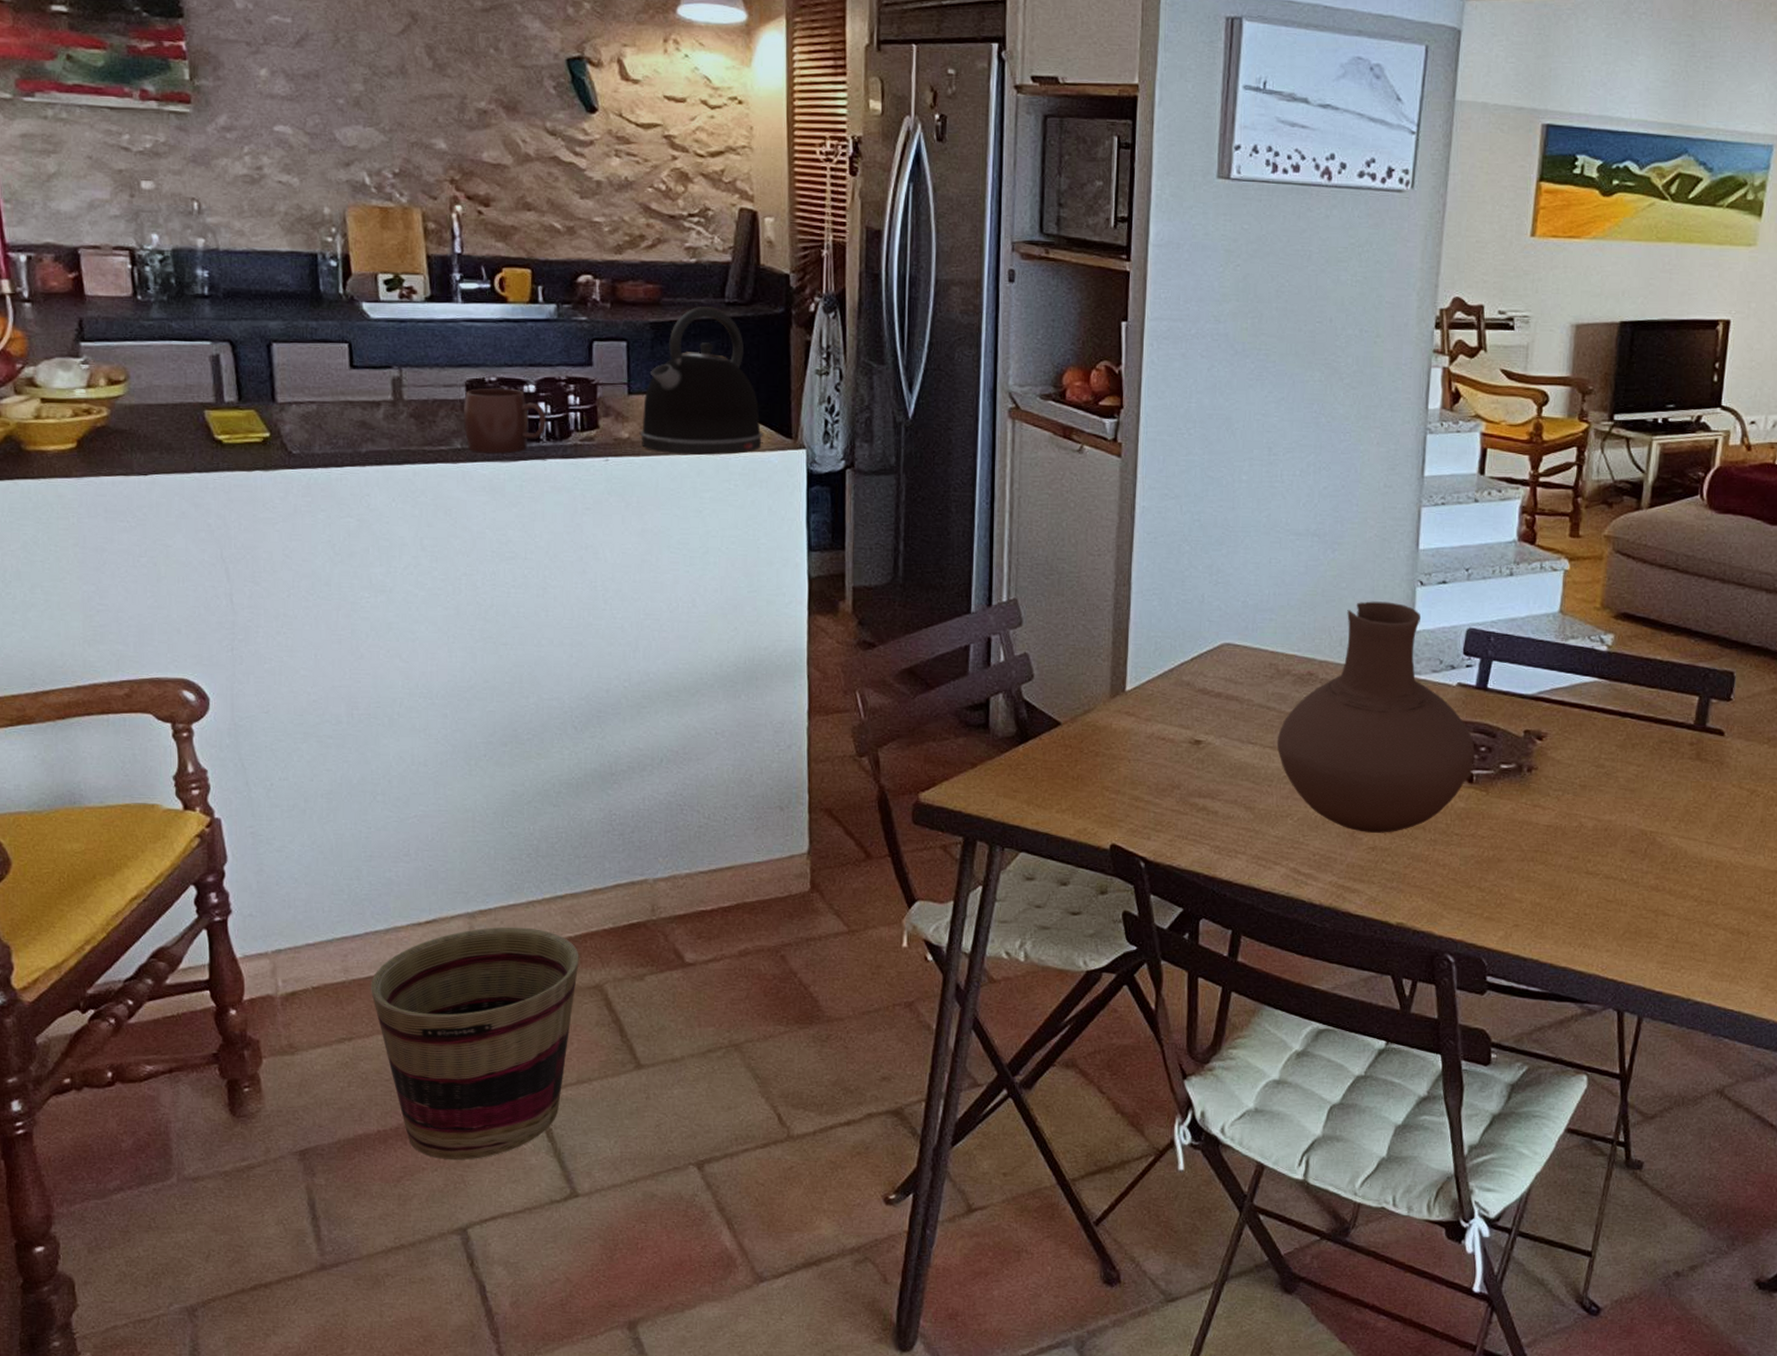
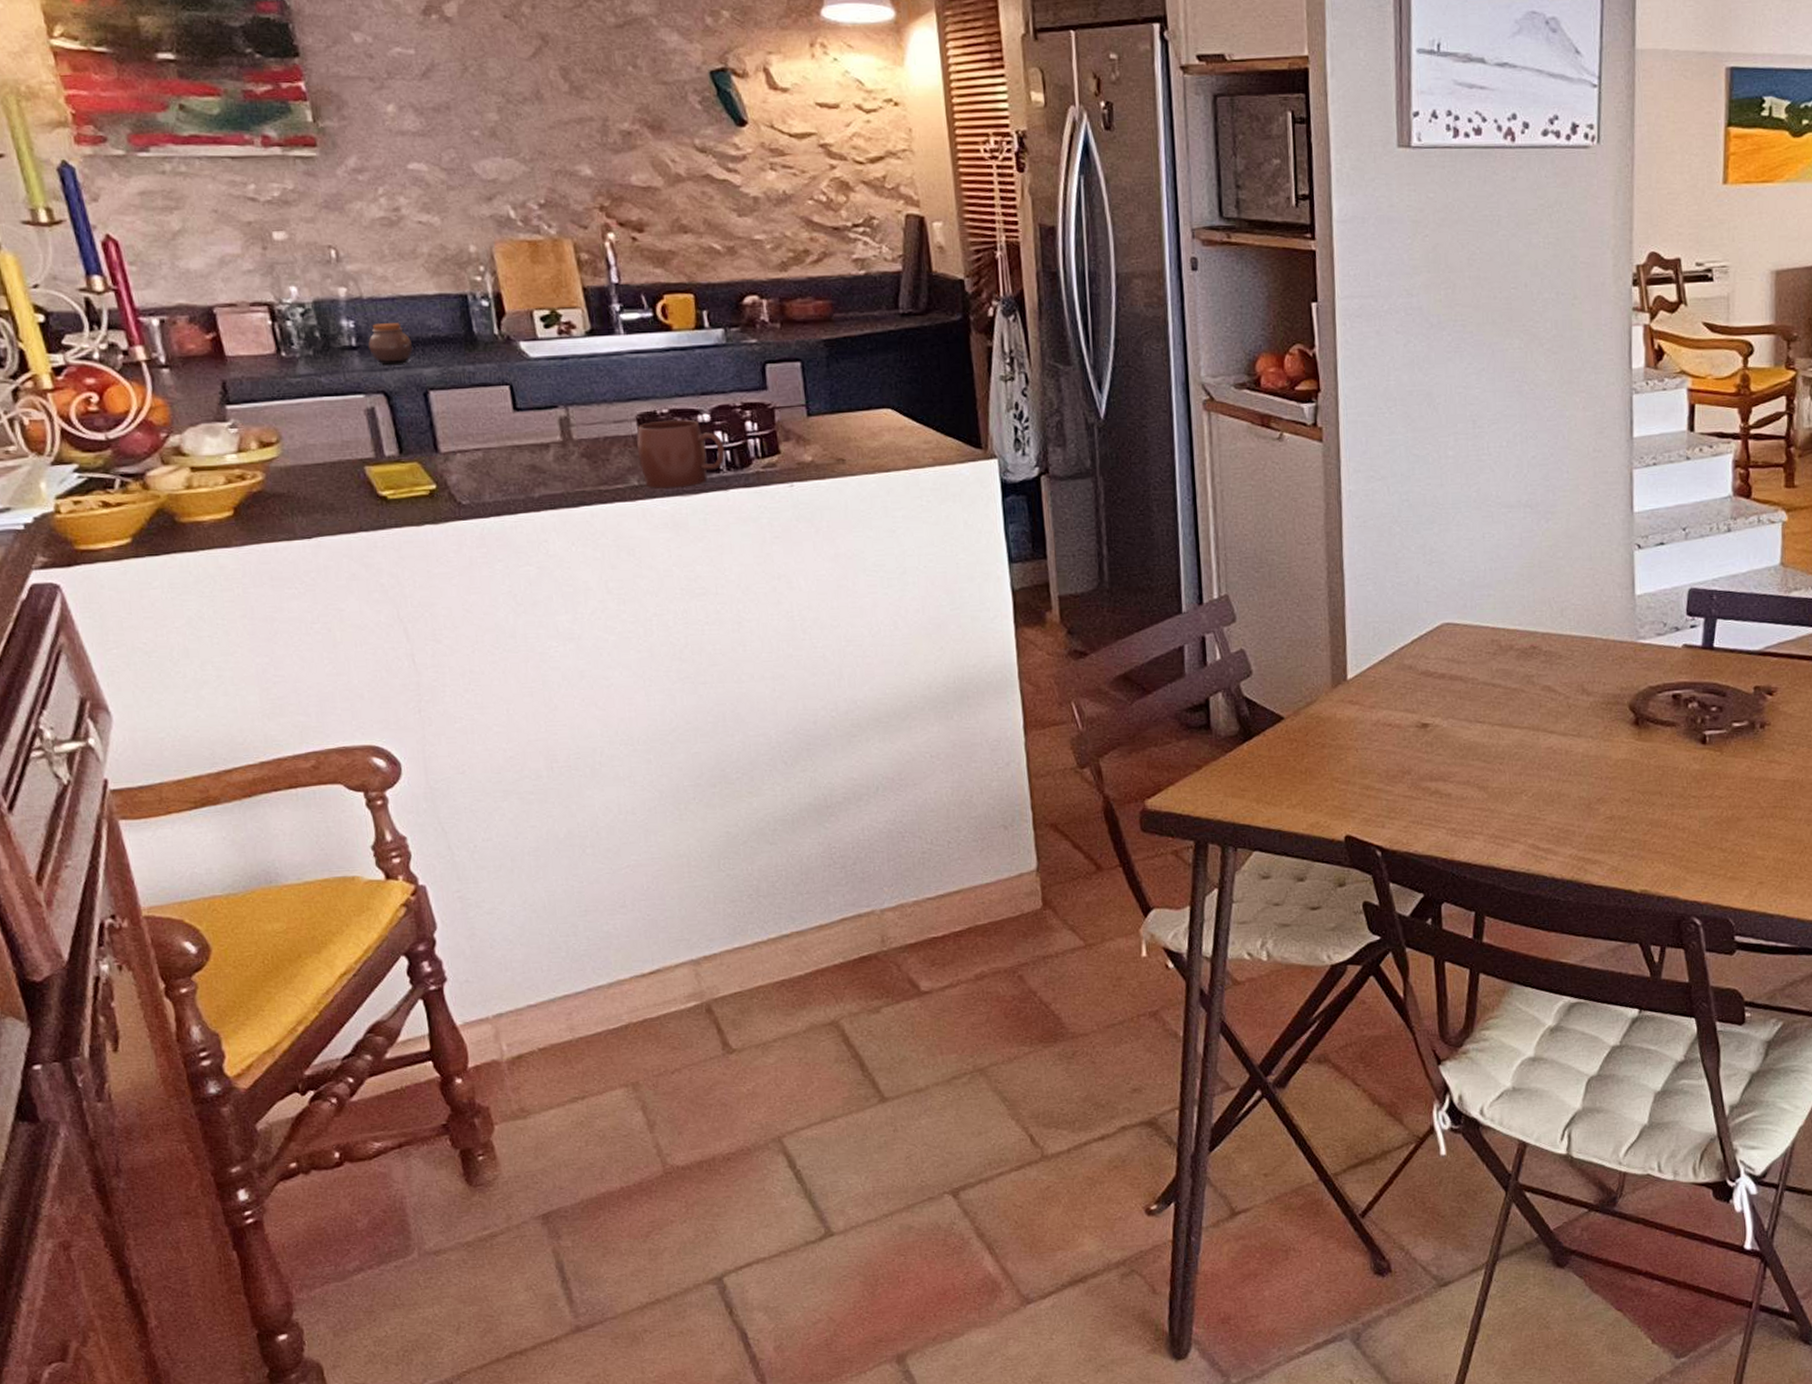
jar: none [220,275,262,315] -> present [368,323,414,365]
basket: present [370,927,579,1160] -> none [598,969,812,1210]
kettle: present [639,306,763,456] -> none [823,318,952,475]
vase: present [1276,601,1475,833] -> none [1505,568,1706,803]

